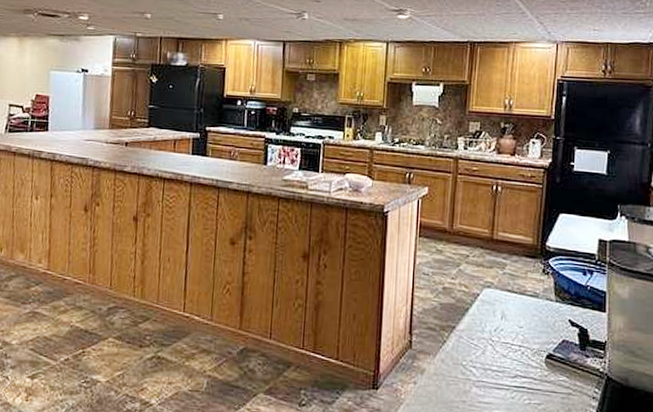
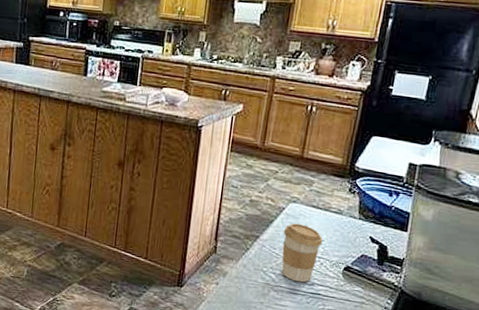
coffee cup: none [480,310,522,375] -> present [282,223,323,283]

